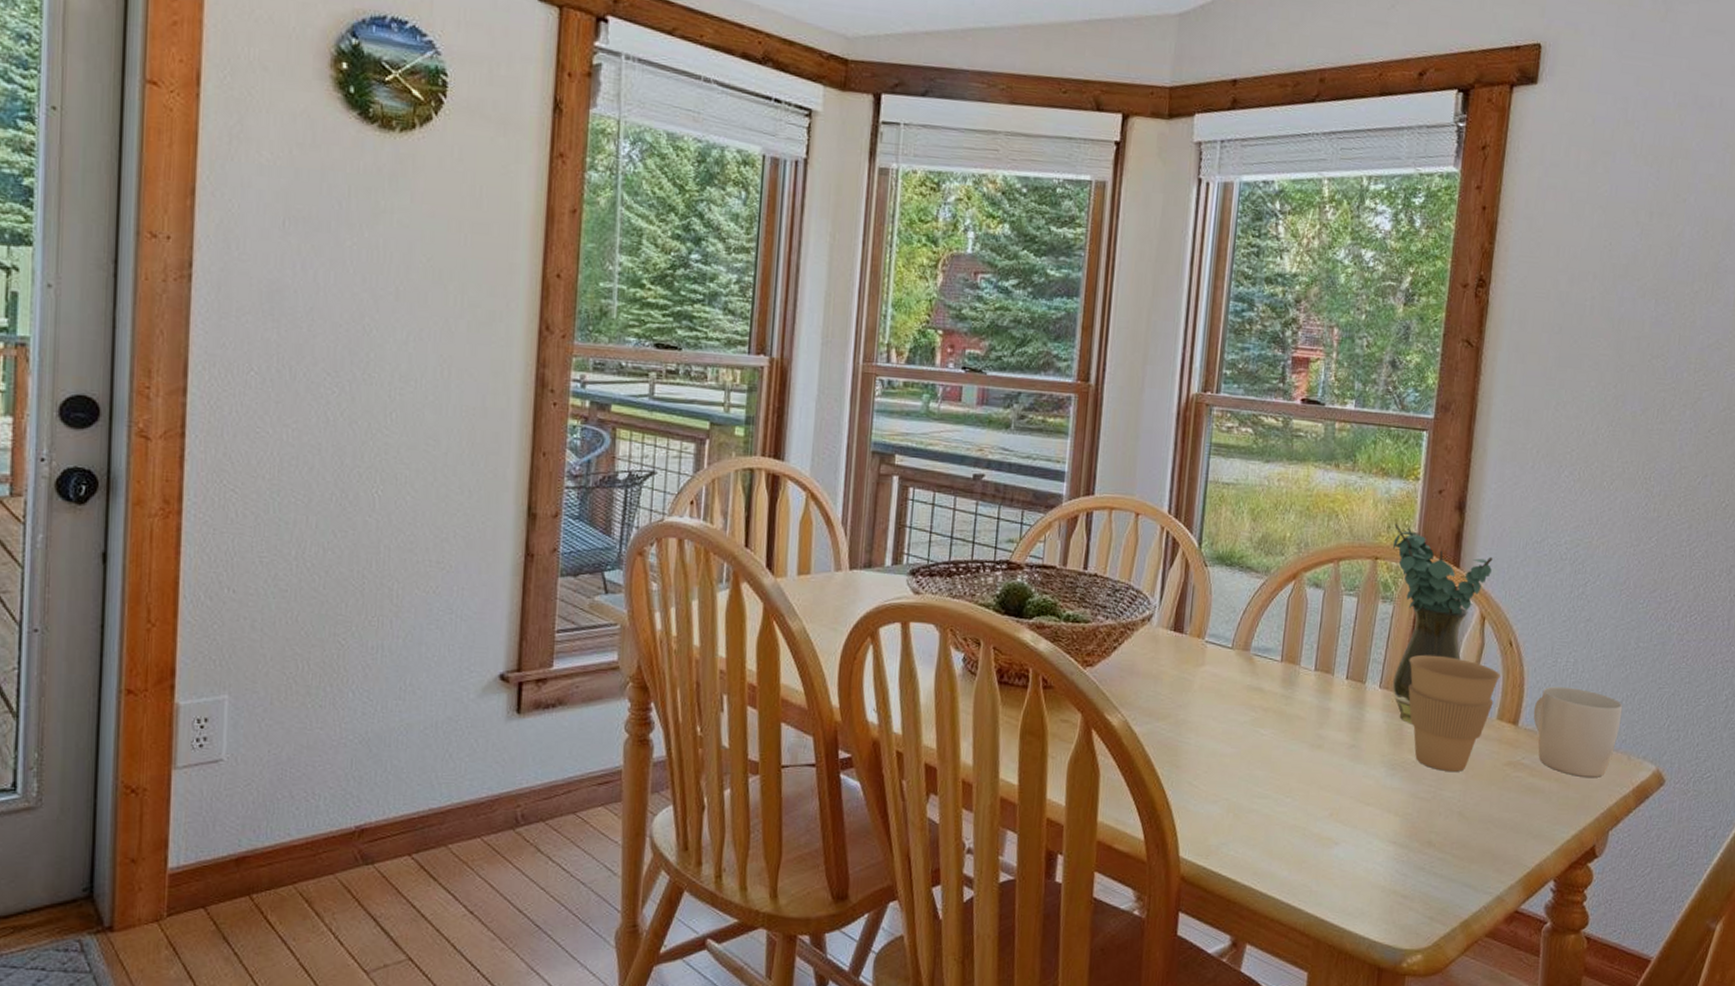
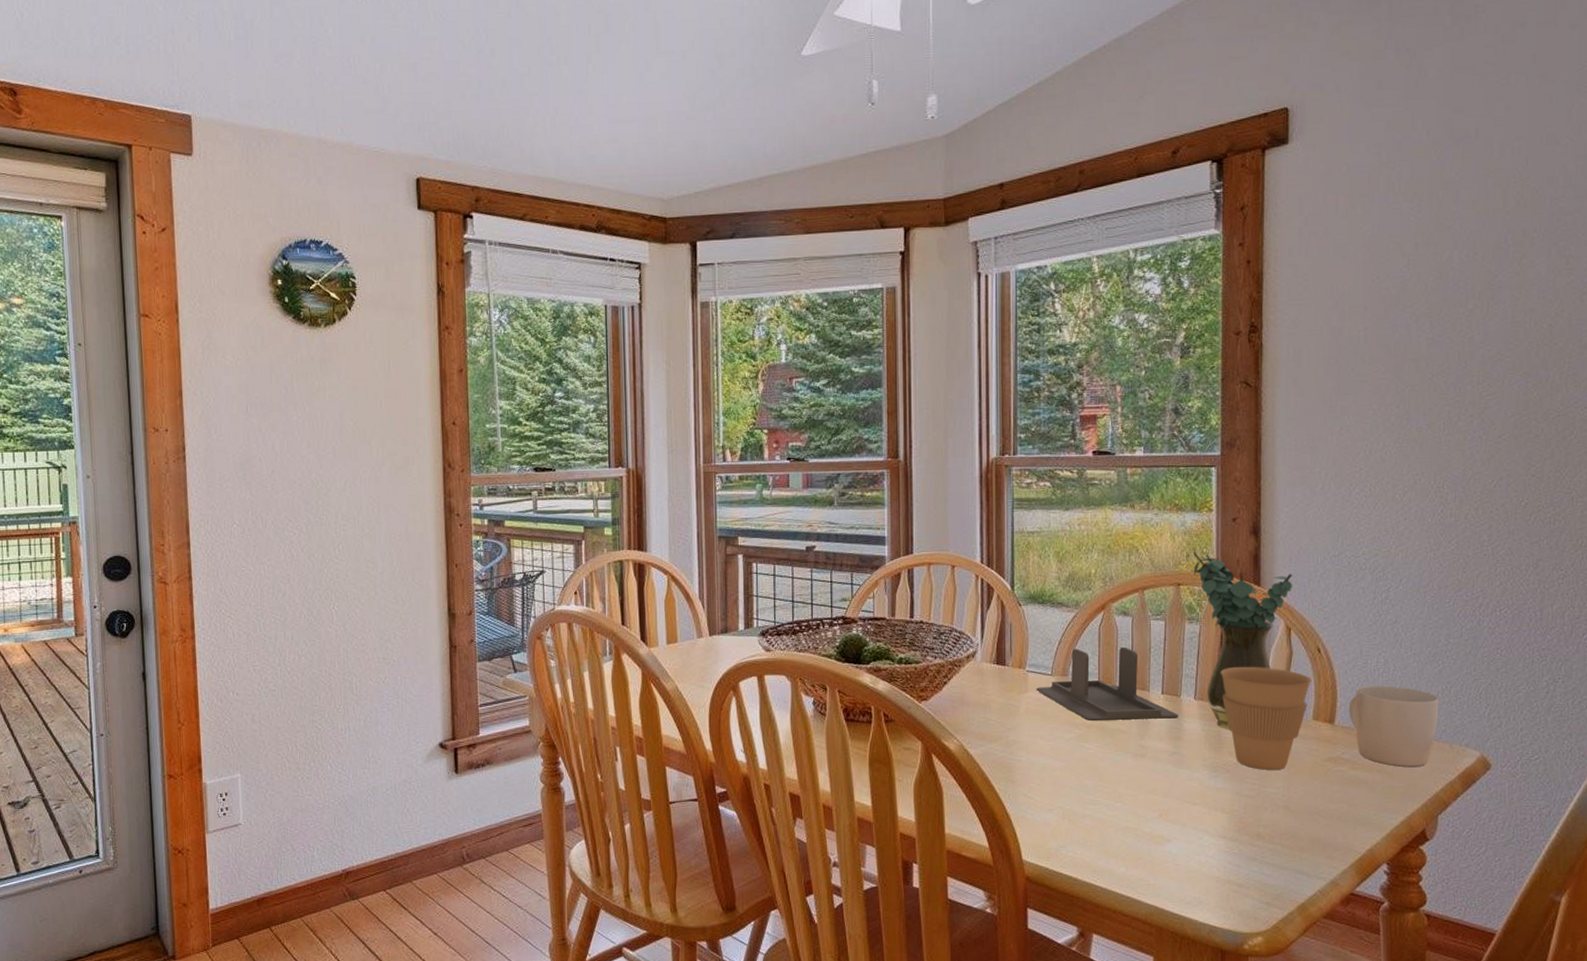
napkin holder: none [1213,621,1361,707] -> present [1036,646,1178,720]

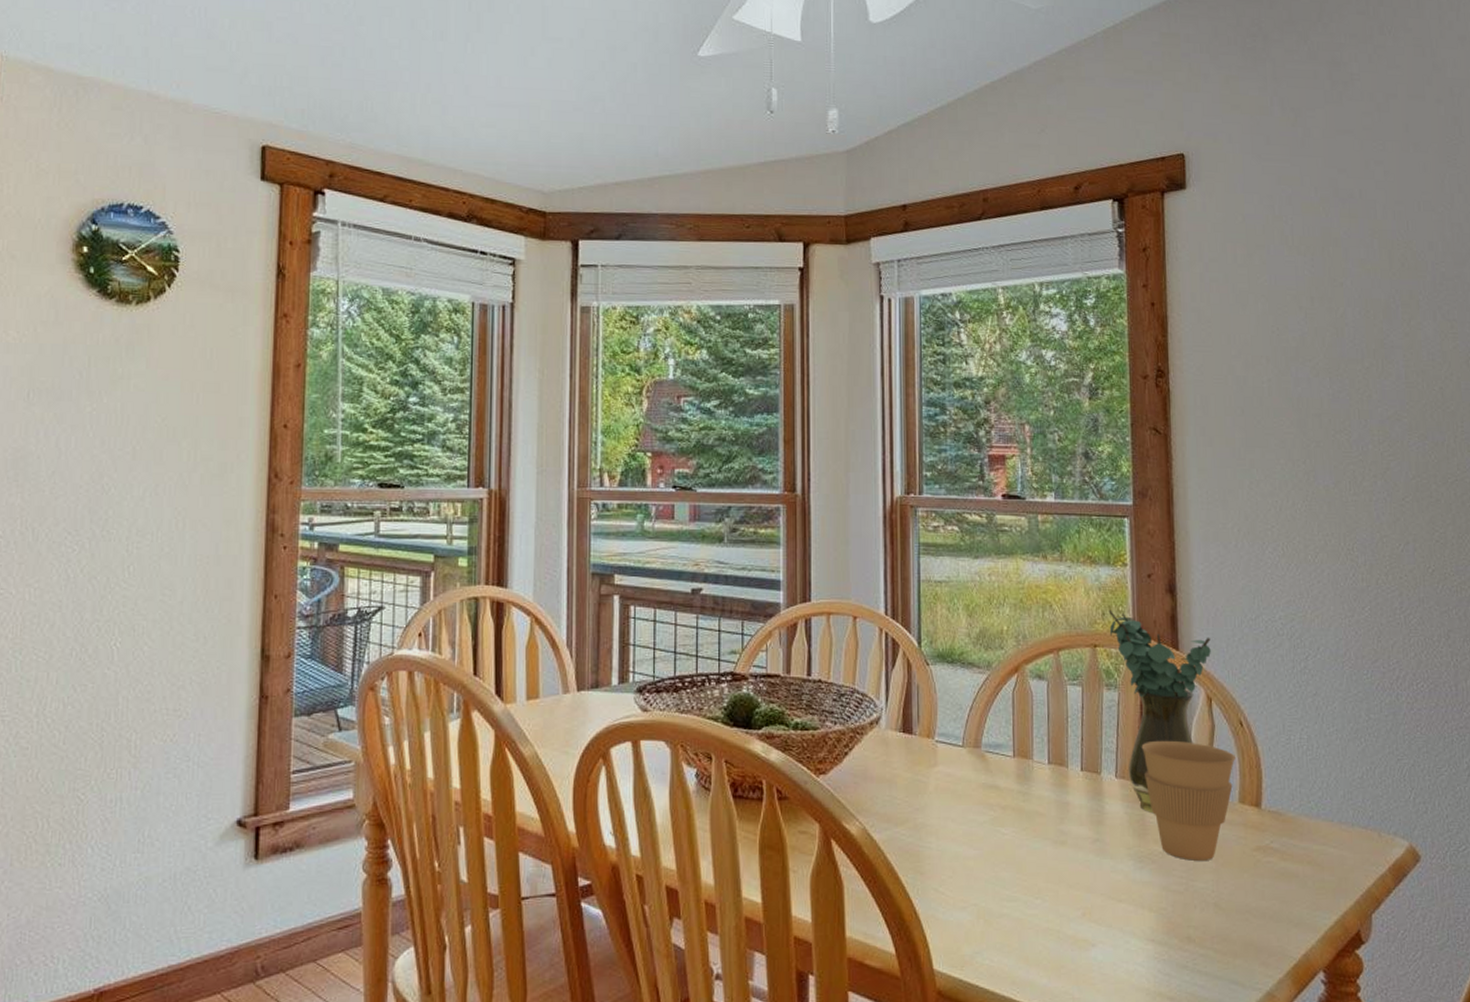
napkin holder: present [1036,646,1178,720] -> none [946,715,1099,801]
mug: present [1348,685,1439,767] -> none [1274,765,1365,858]

